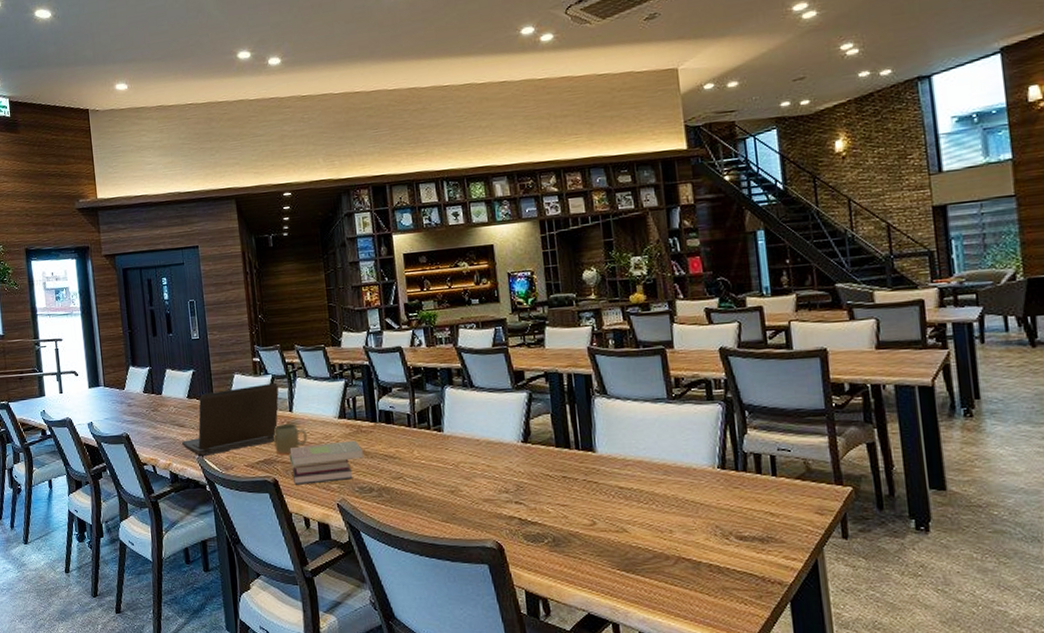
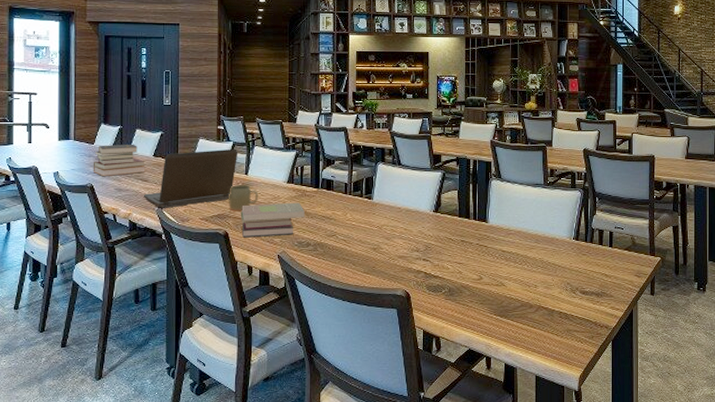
books: none [125,385,181,425] -> present [92,144,145,177]

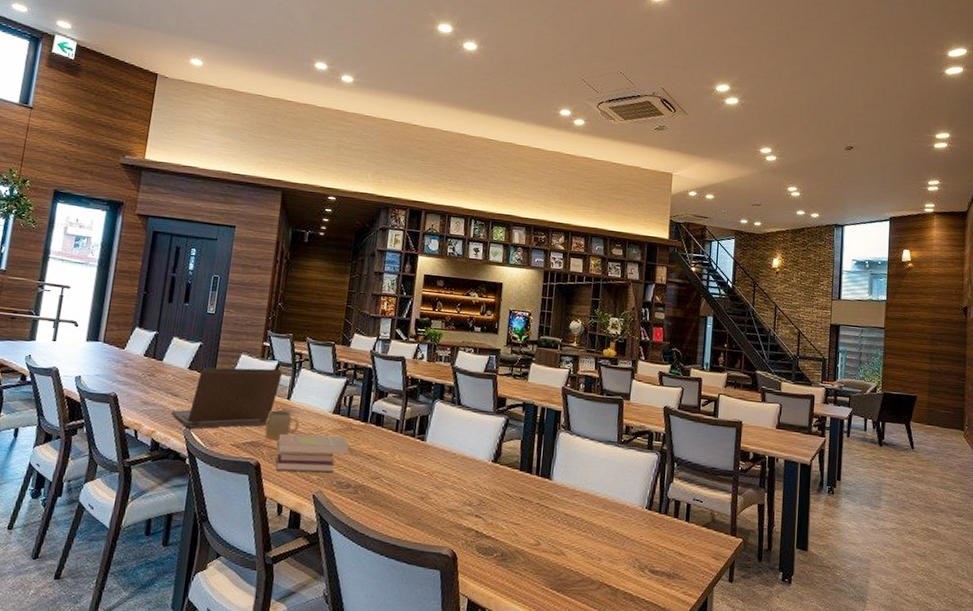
books: present [92,144,145,177] -> none [119,351,179,387]

